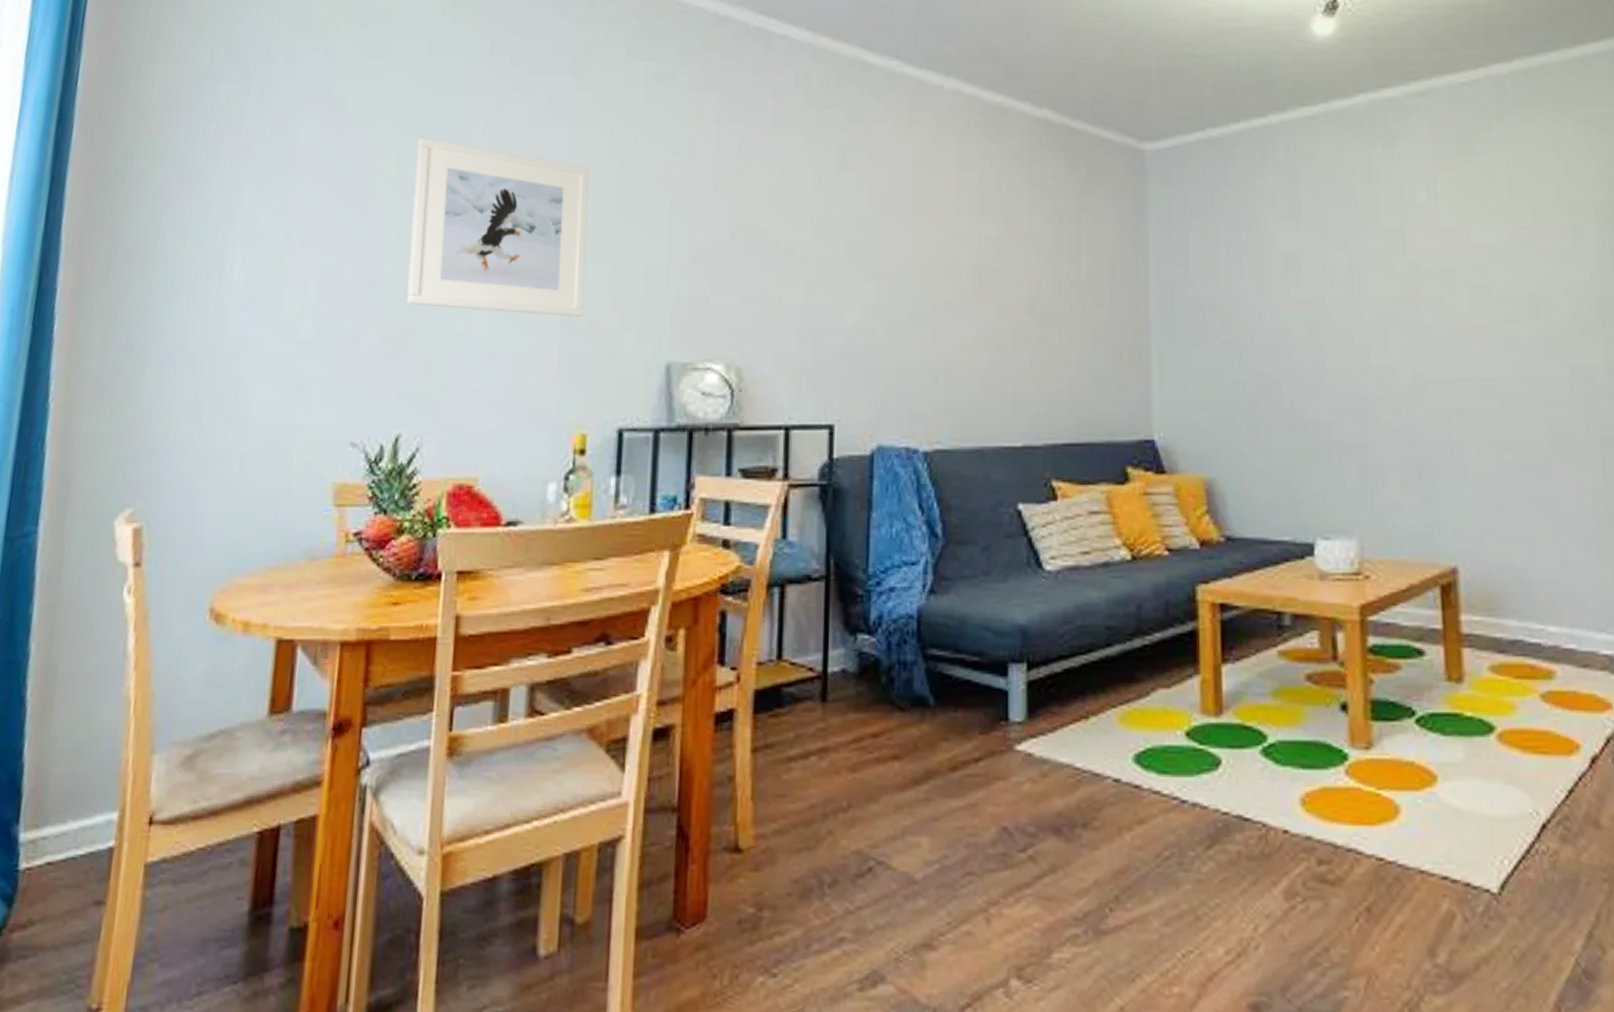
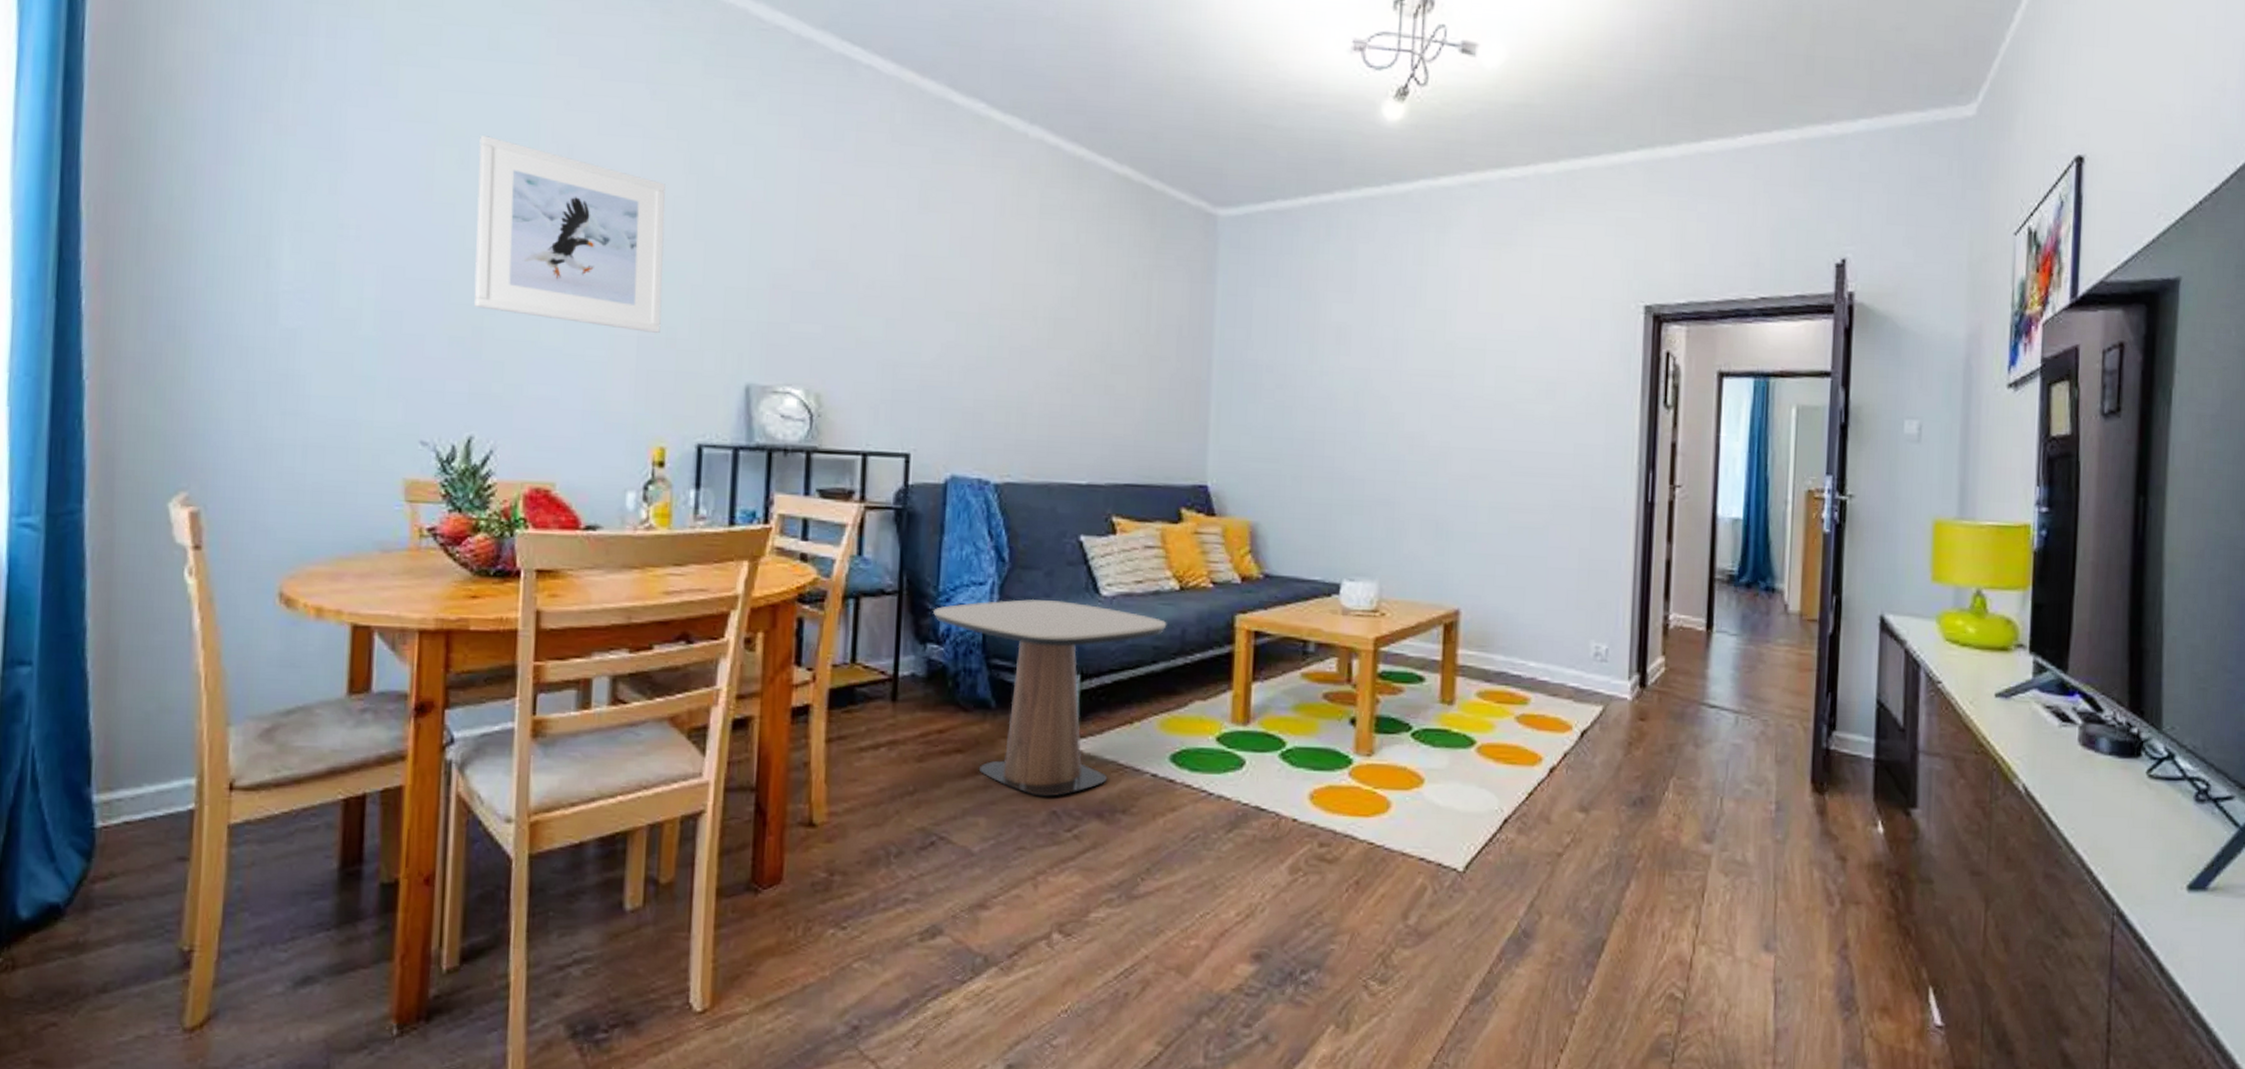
side table: none [863,577,1120,810] -> present [933,598,1167,797]

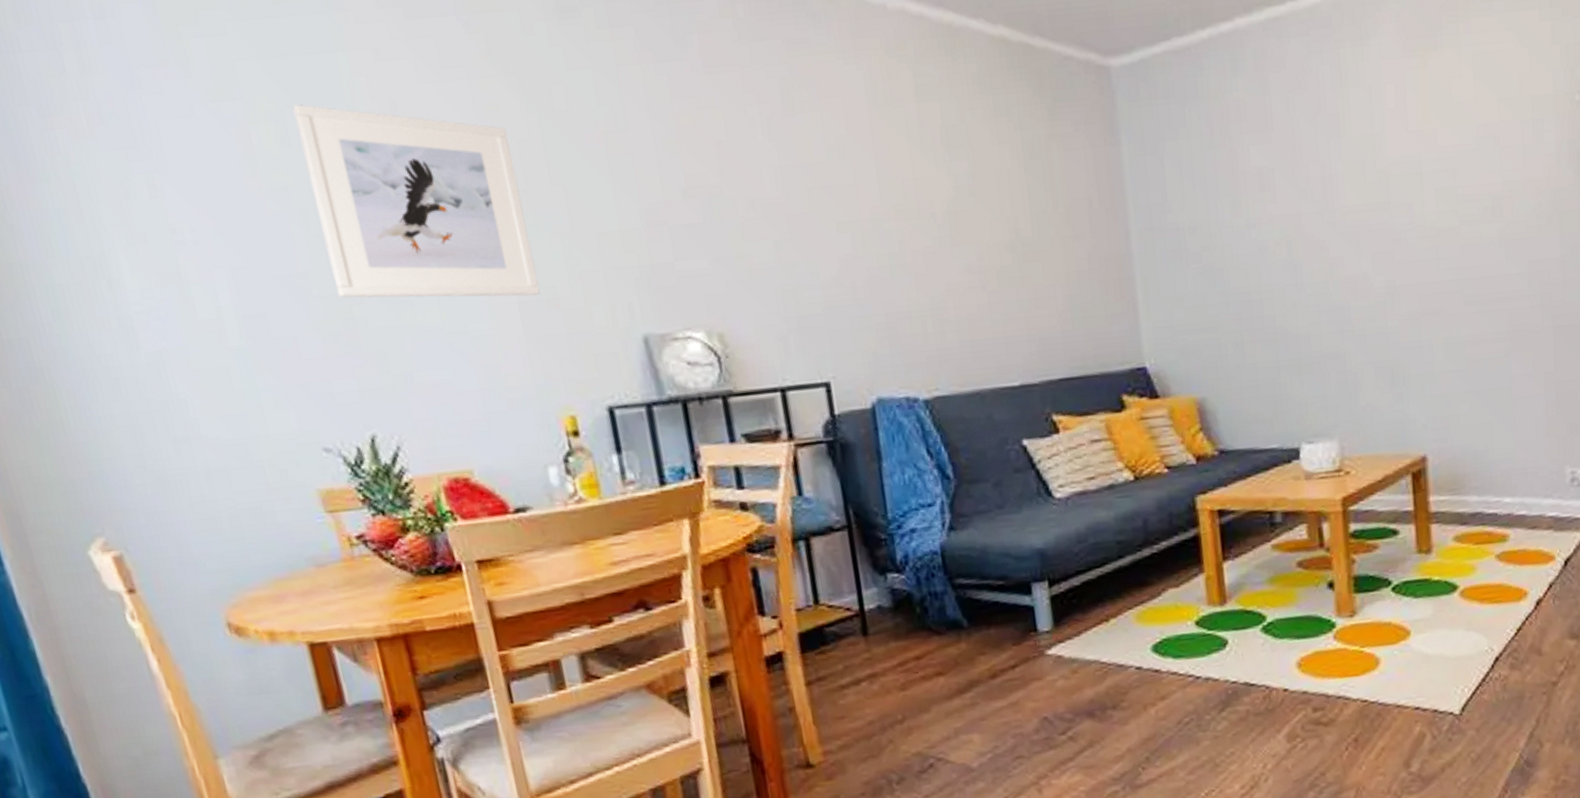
side table: present [933,598,1167,797] -> none [887,509,1127,706]

